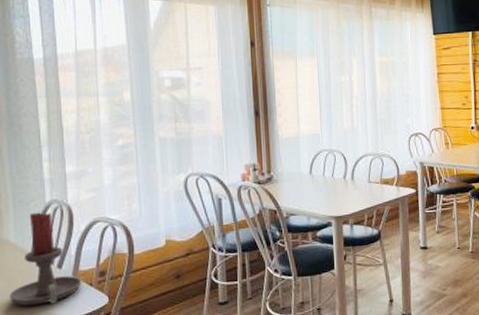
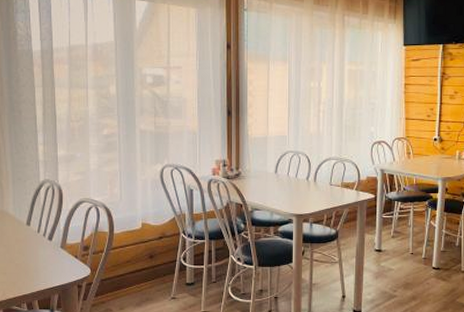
candle holder: present [9,212,82,306] -> none [7,189,69,270]

